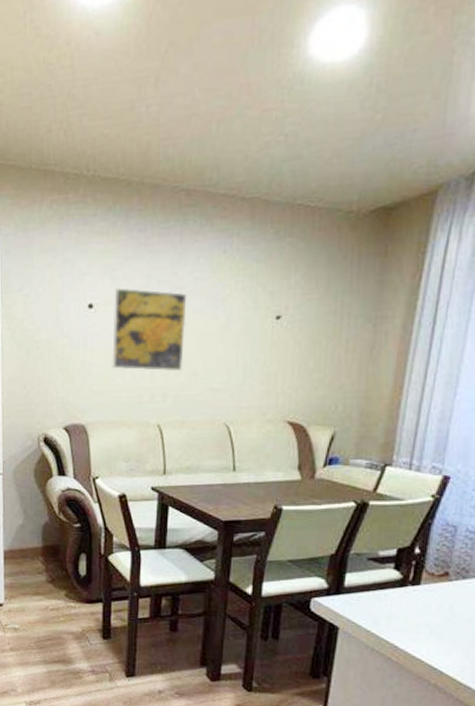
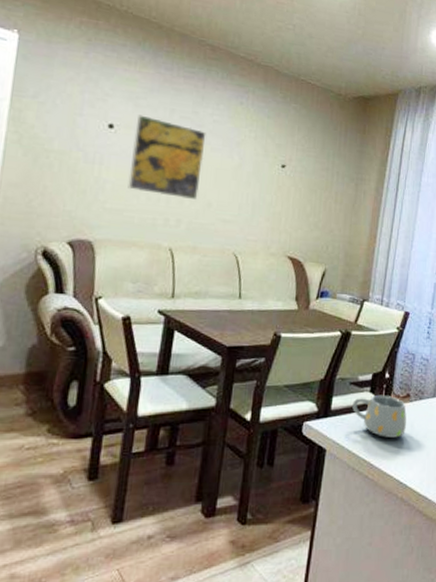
mug: none [371,572,444,620] -> present [352,394,407,438]

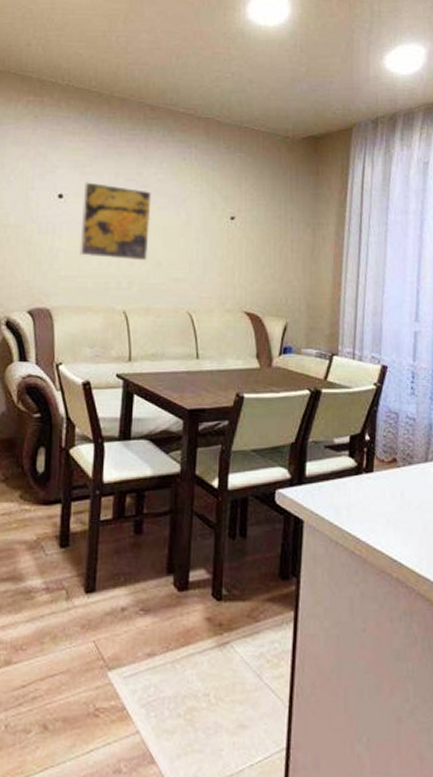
mug: present [352,394,407,438] -> none [330,459,395,508]

